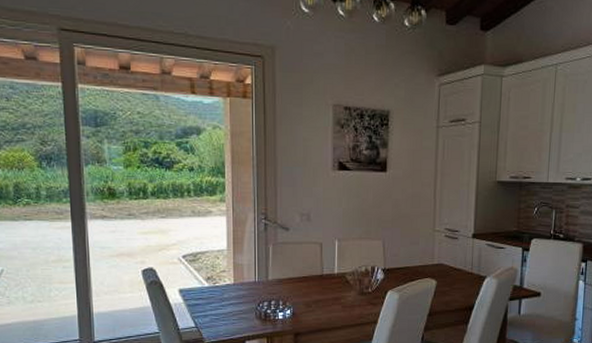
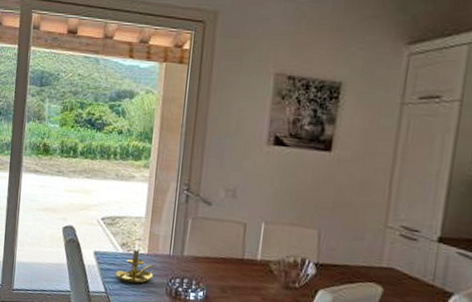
candle holder: none [203,272,245,315] -> present [115,240,158,284]

